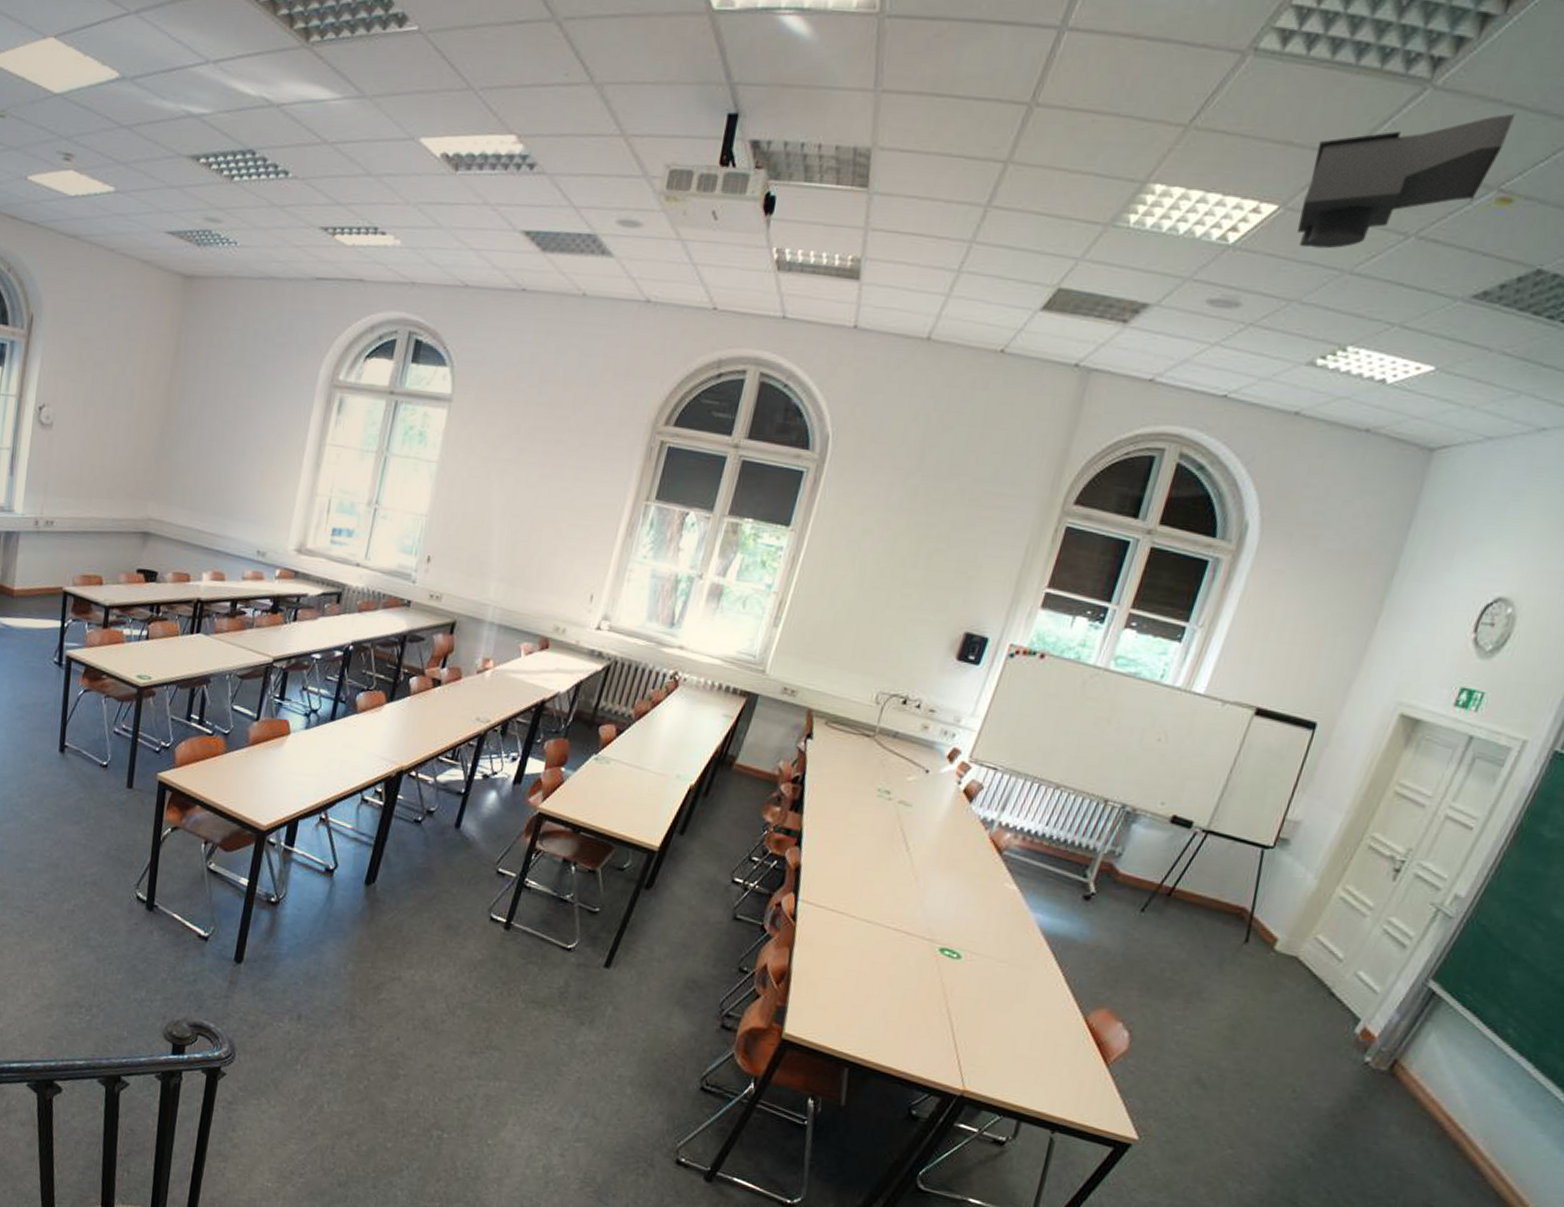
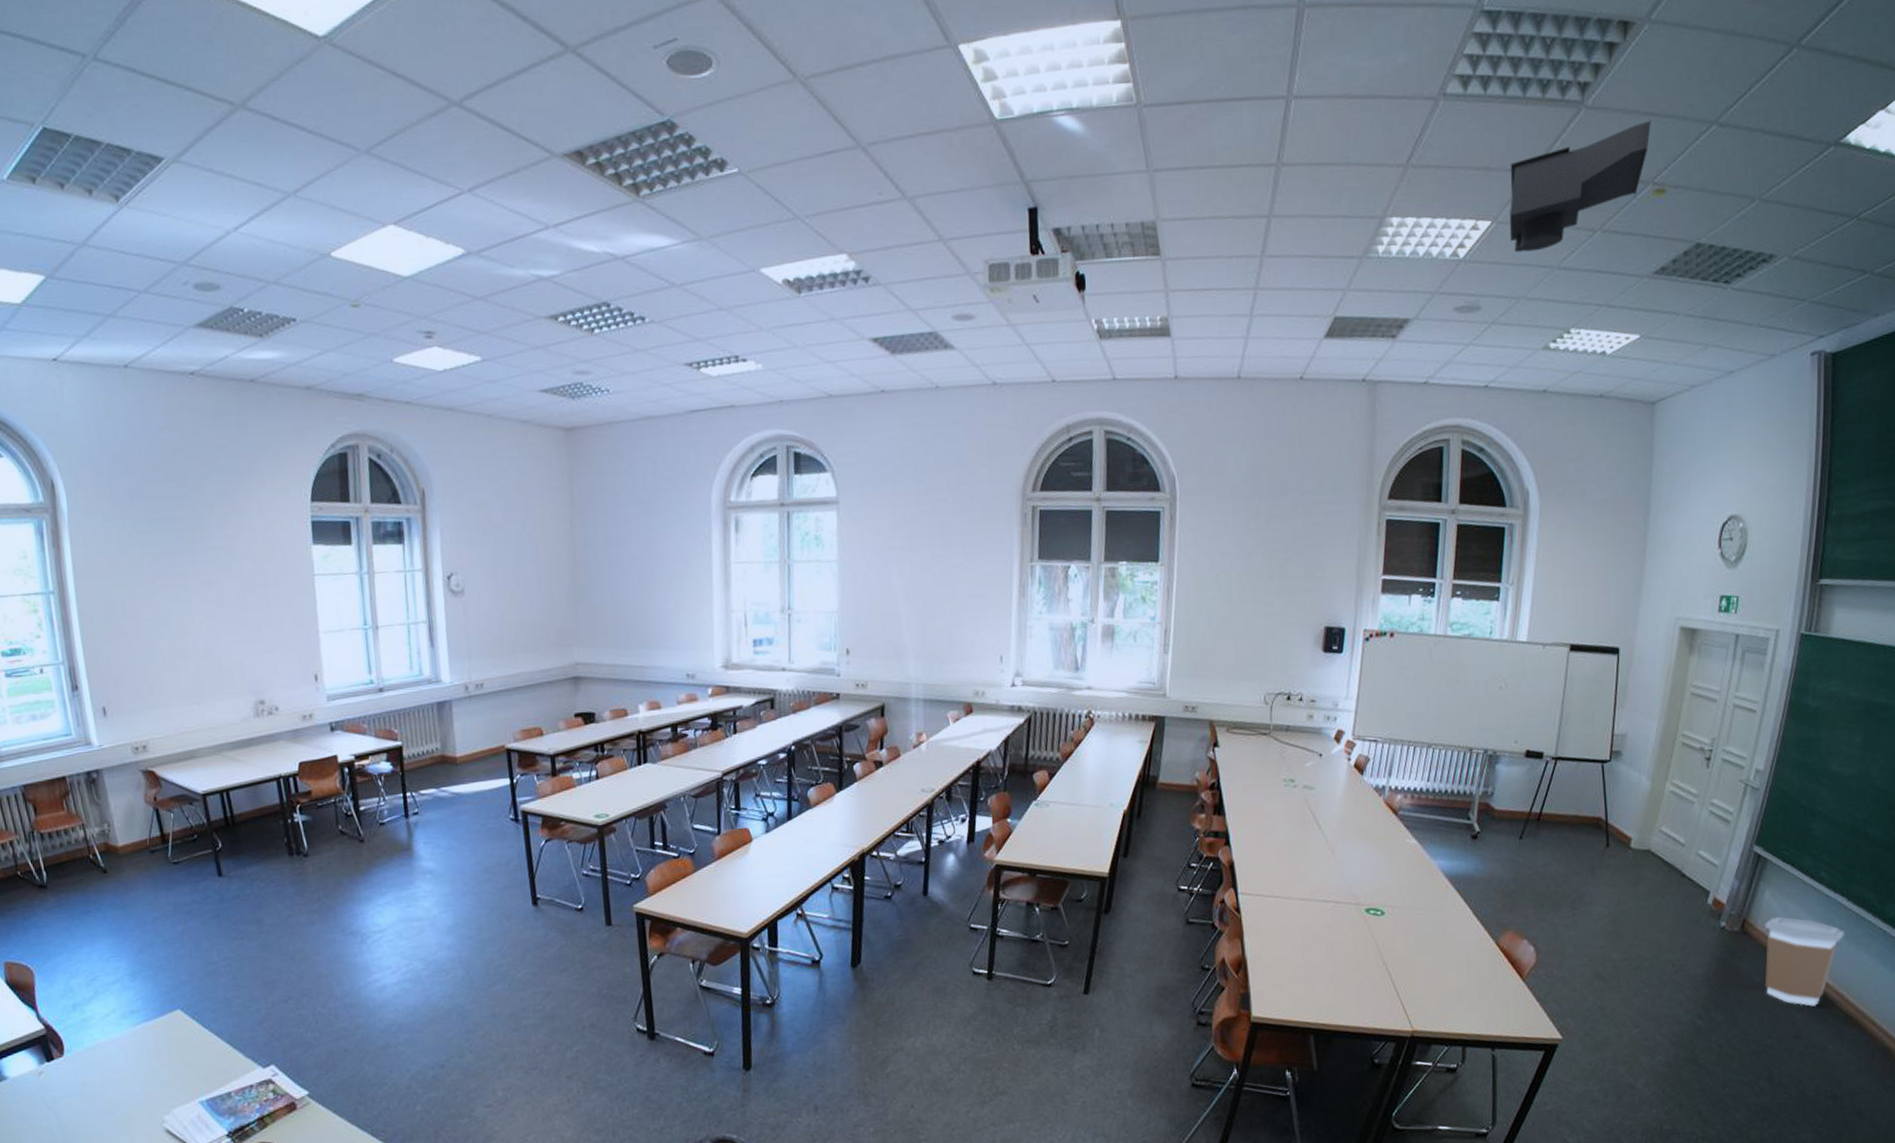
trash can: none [1402,1065,1521,1176] -> present [1764,916,1845,1007]

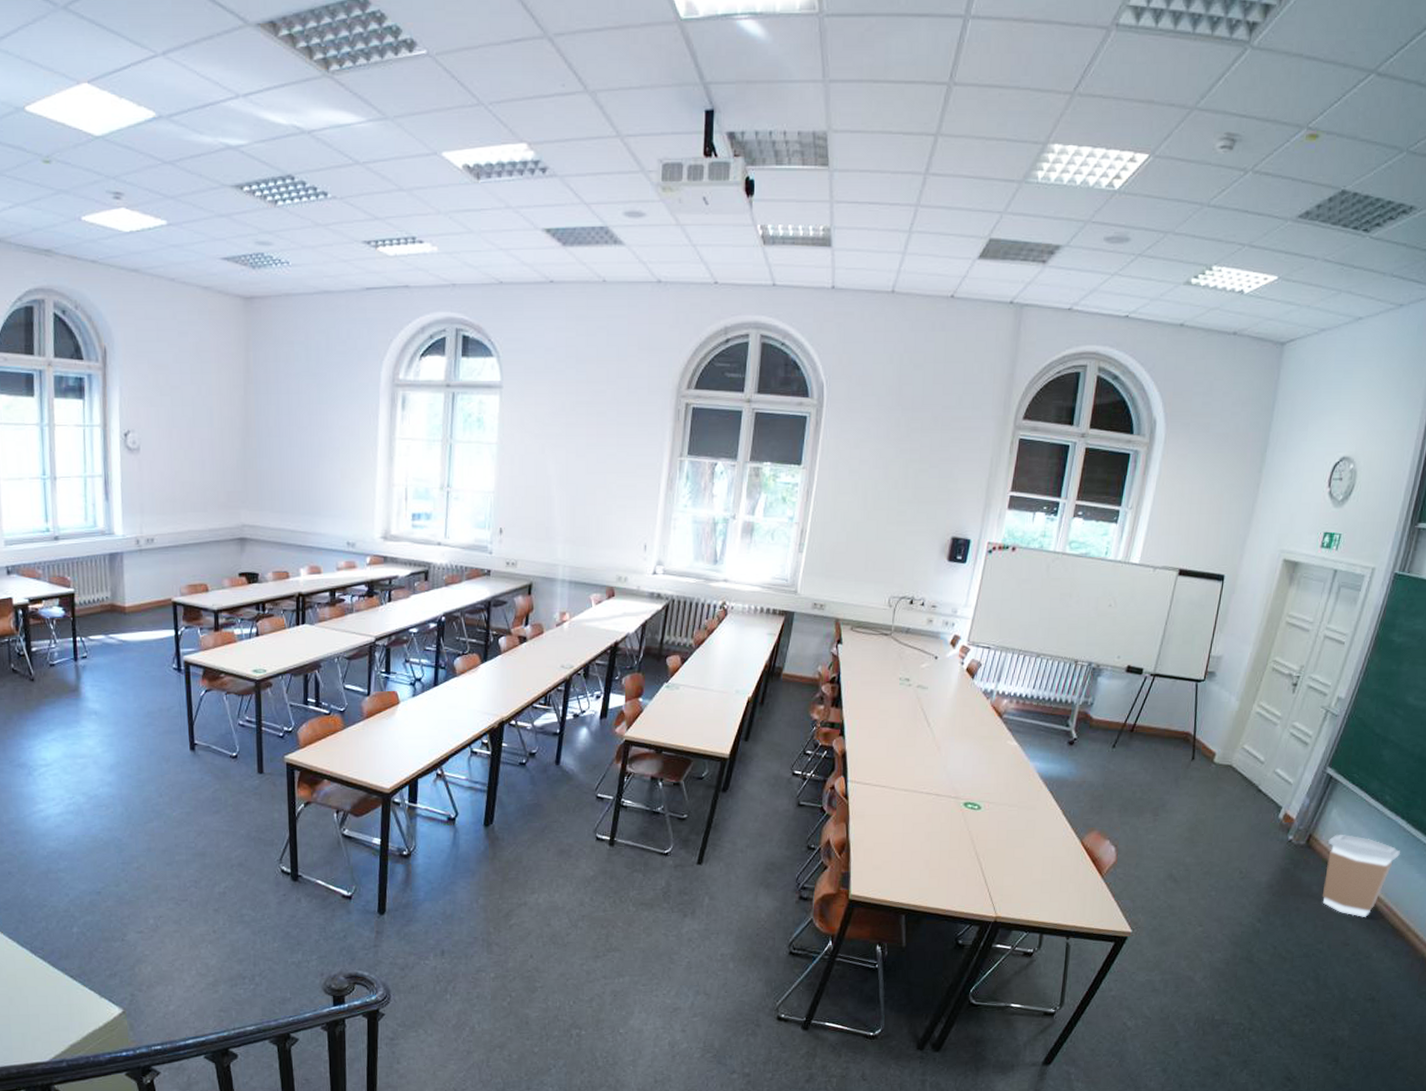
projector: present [1510,120,1652,253] -> none [1165,64,1314,188]

